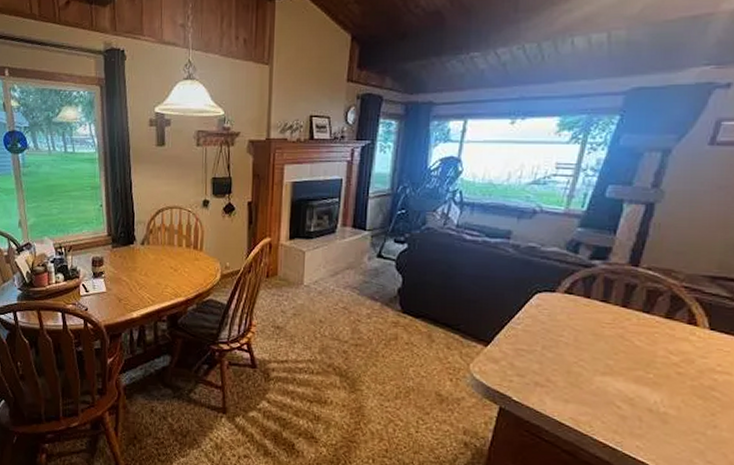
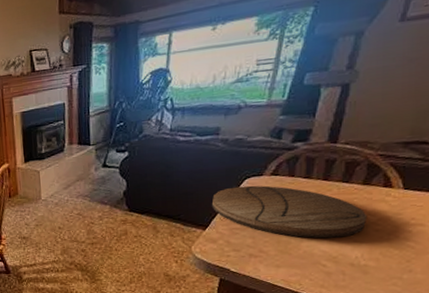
cutting board: none [496,300,669,376] -> present [211,185,368,239]

